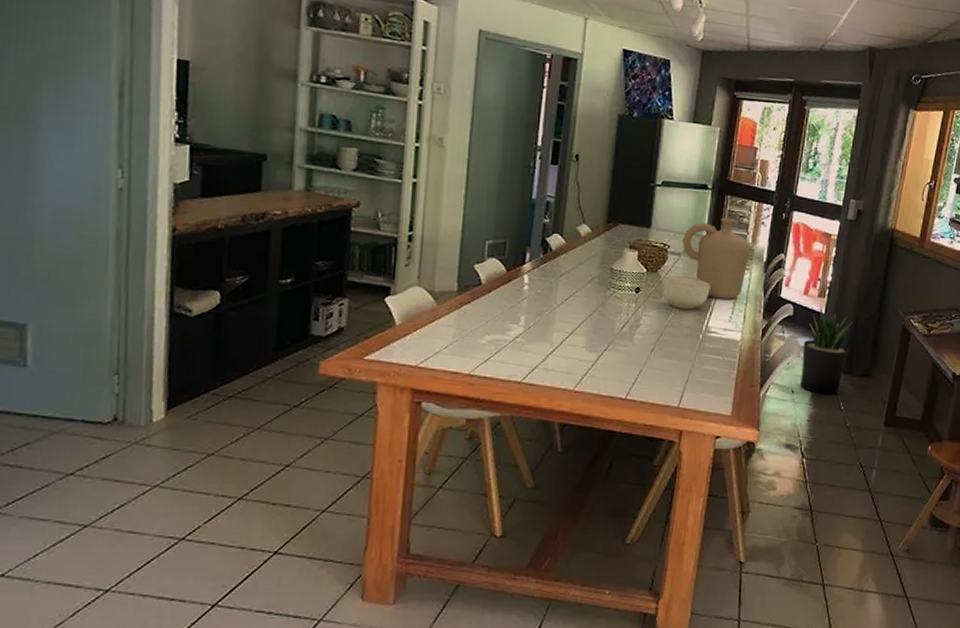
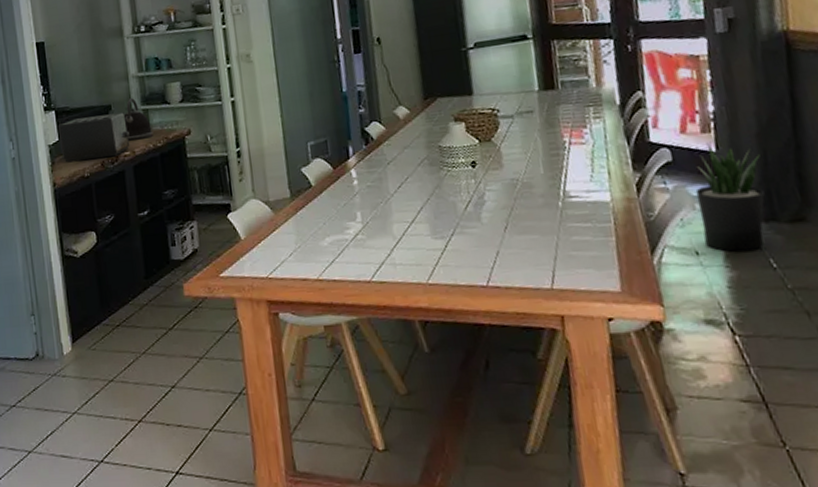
toaster: none [190,160,284,213] -> present [57,112,130,163]
kettle: none [280,152,315,202] -> present [124,97,154,142]
bowl: present [661,276,712,310] -> none [498,139,559,177]
water jug: present [682,217,751,300] -> none [511,64,599,159]

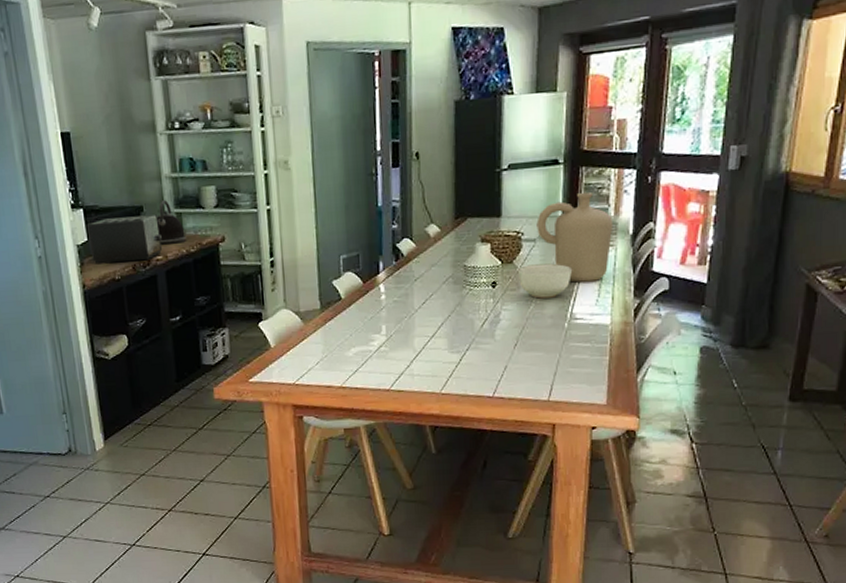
bowl: none [498,139,559,177] -> present [518,263,573,299]
water jug: none [511,64,599,159] -> present [536,191,614,283]
planter: present [695,143,765,252] -> none [683,275,743,373]

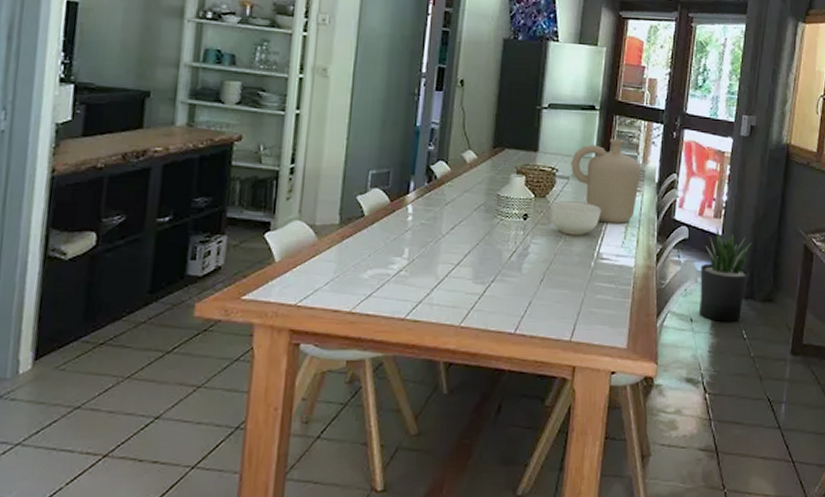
toaster: present [86,214,163,265] -> none [72,99,167,151]
kettle: present [157,199,187,246] -> none [162,87,197,138]
planter: none [683,275,743,373] -> present [699,227,752,323]

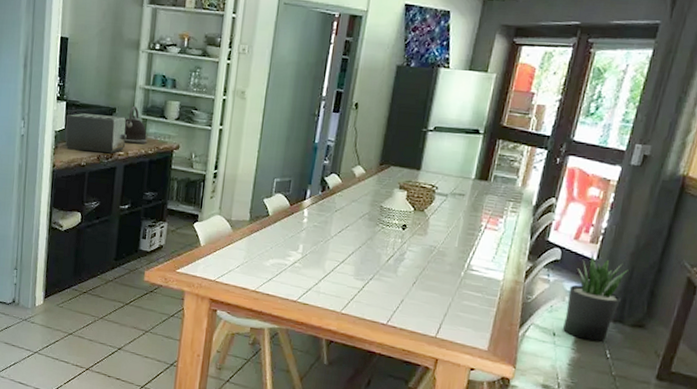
toaster: none [72,99,167,151] -> present [65,113,127,154]
kettle: none [162,87,197,138] -> present [124,105,148,145]
bowl: present [550,201,602,236] -> none [426,215,477,248]
water jug: present [571,138,642,223] -> none [450,161,520,241]

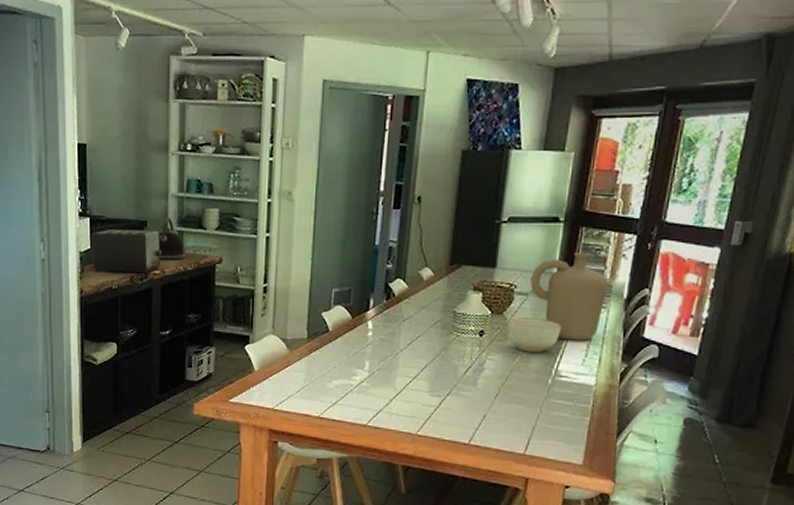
bowl: none [426,215,477,248] -> present [507,318,563,353]
water jug: none [450,161,520,241] -> present [530,251,608,341]
planter: present [563,252,628,342] -> none [665,346,734,446]

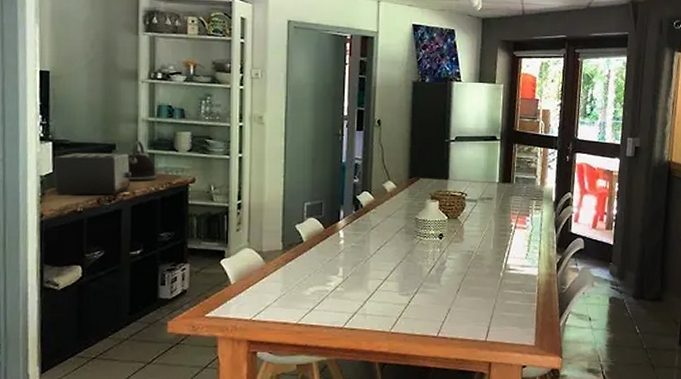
bowl: present [507,318,563,353] -> none [462,221,507,250]
water jug: present [530,251,608,341] -> none [478,164,540,238]

